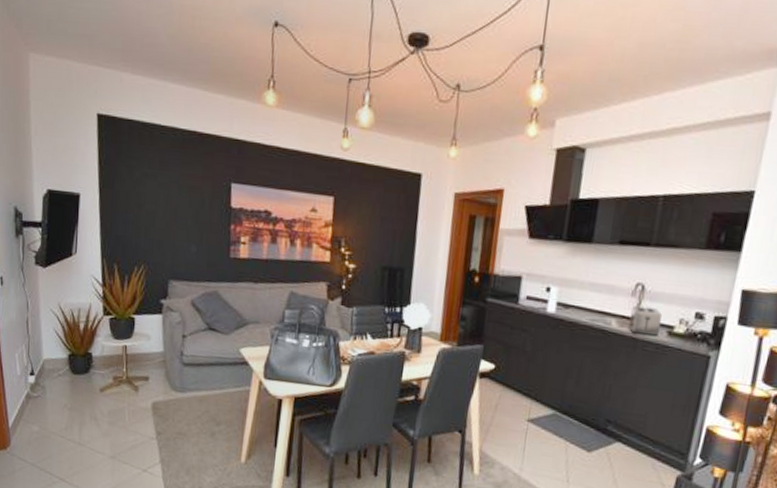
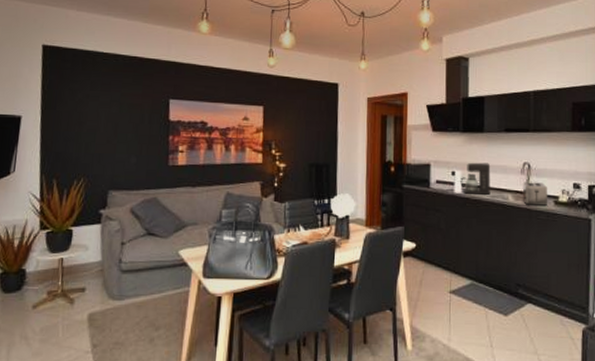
coffee maker: none [555,278,595,319] -> present [460,162,491,196]

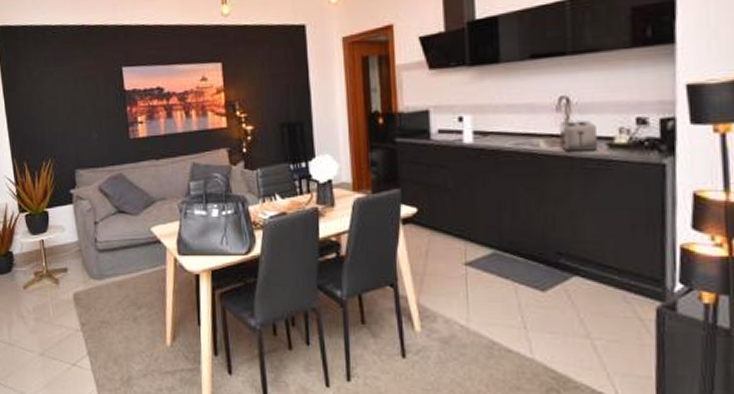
coffee maker: present [460,162,491,196] -> none [471,101,514,144]

